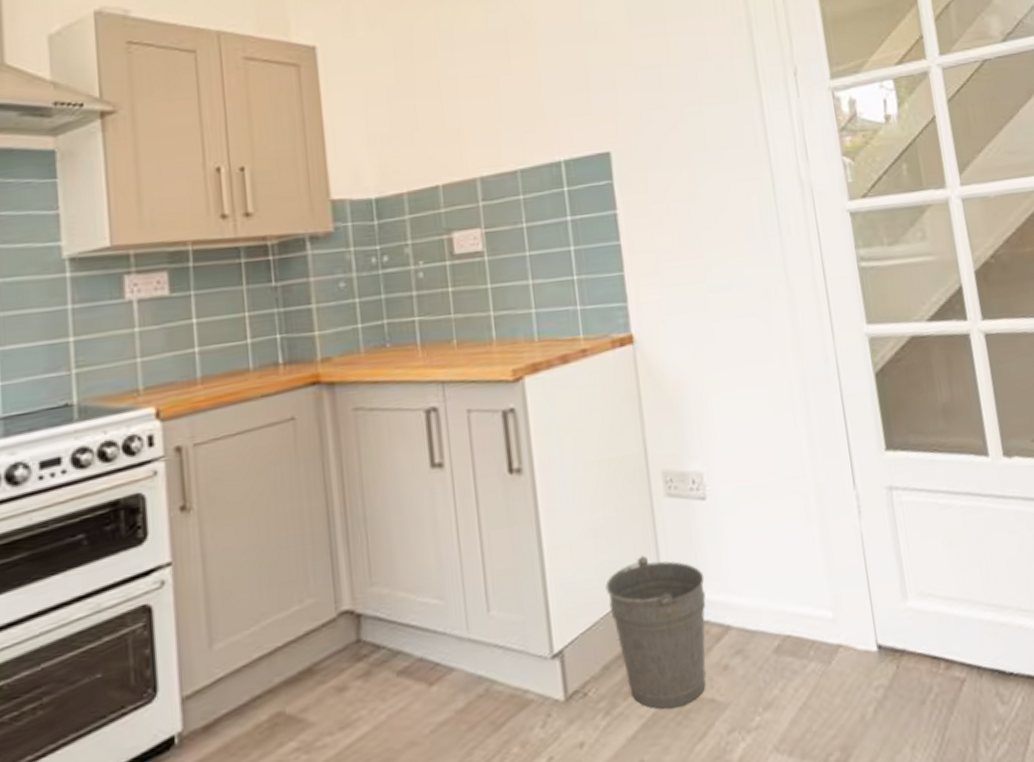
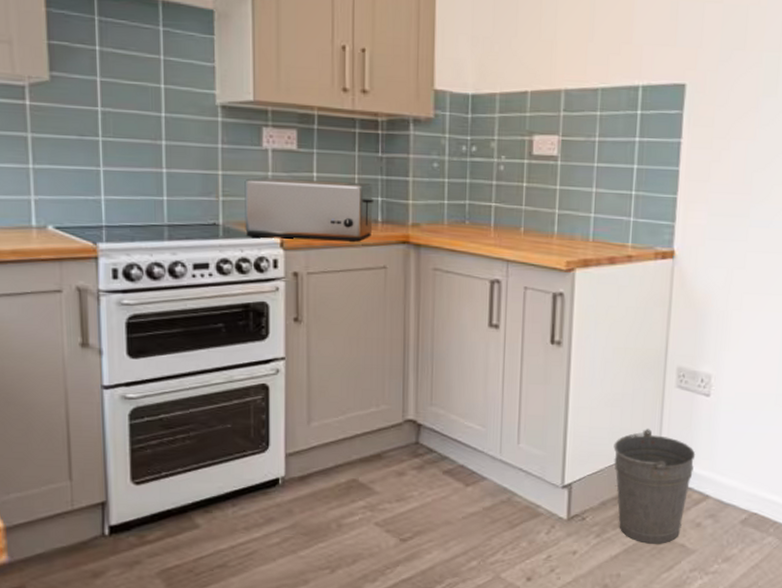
toaster: none [104,319,273,413] -> present [244,177,375,243]

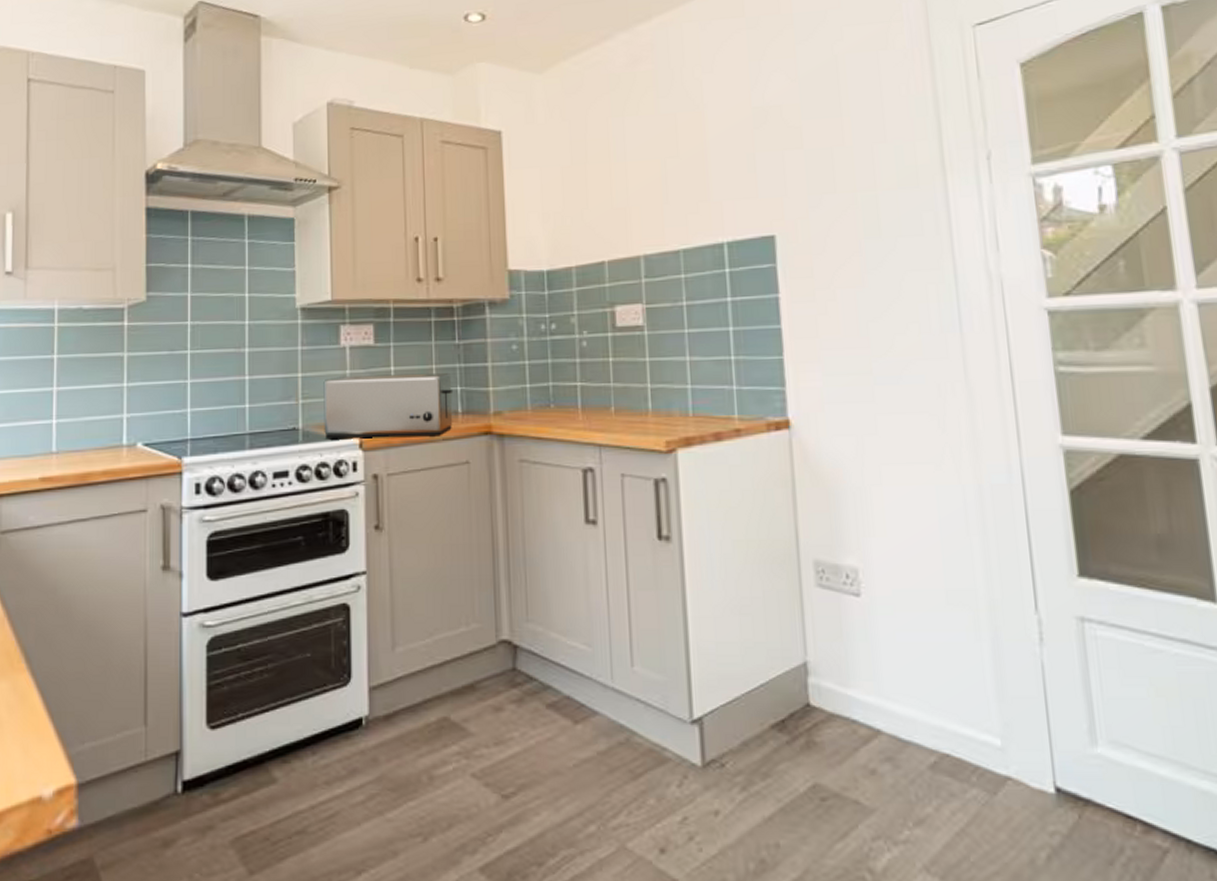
bucket: present [613,429,696,544] -> none [748,642,855,800]

